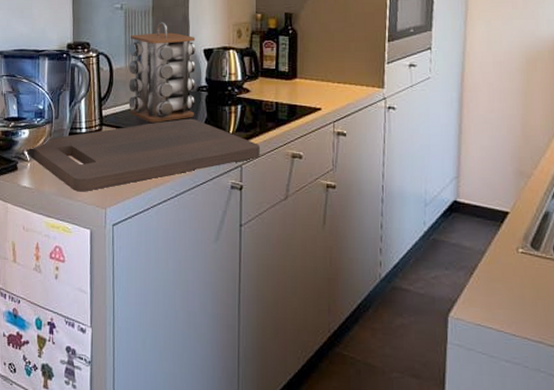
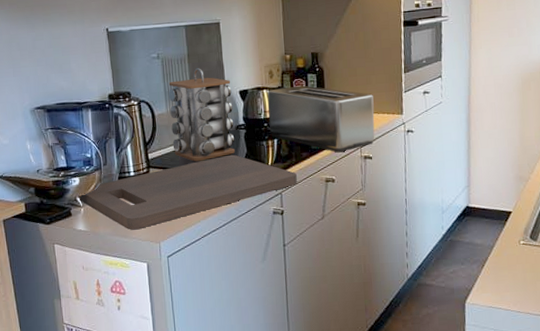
toaster: none [233,48,352,126] -> present [267,85,375,153]

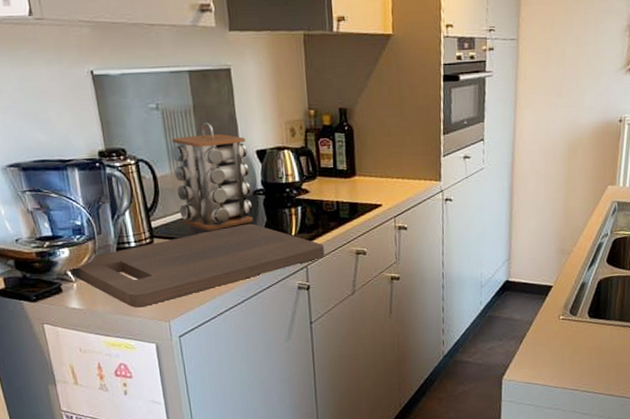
toaster: present [267,85,375,153] -> none [289,146,410,223]

